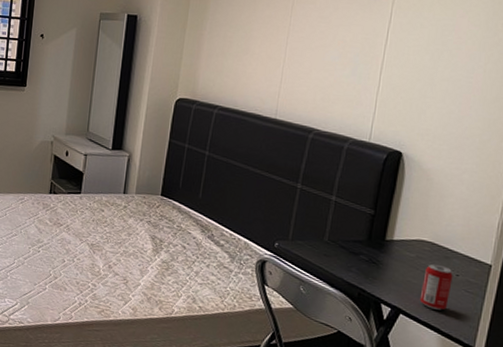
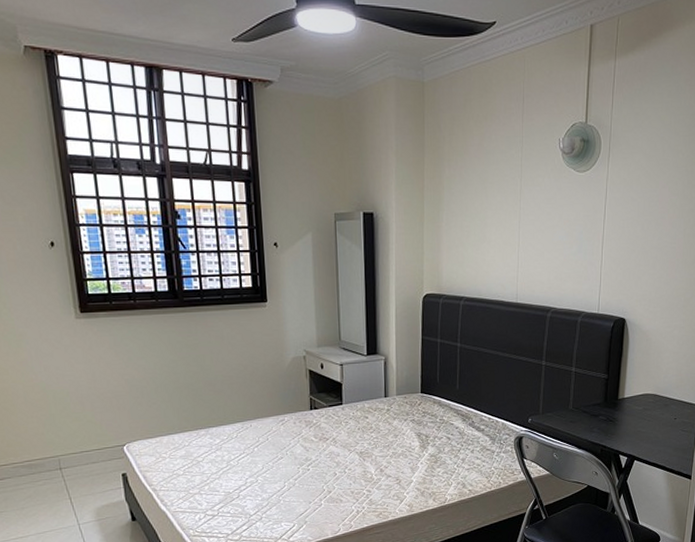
beverage can: present [419,263,453,310] -> none [648,412,672,451]

